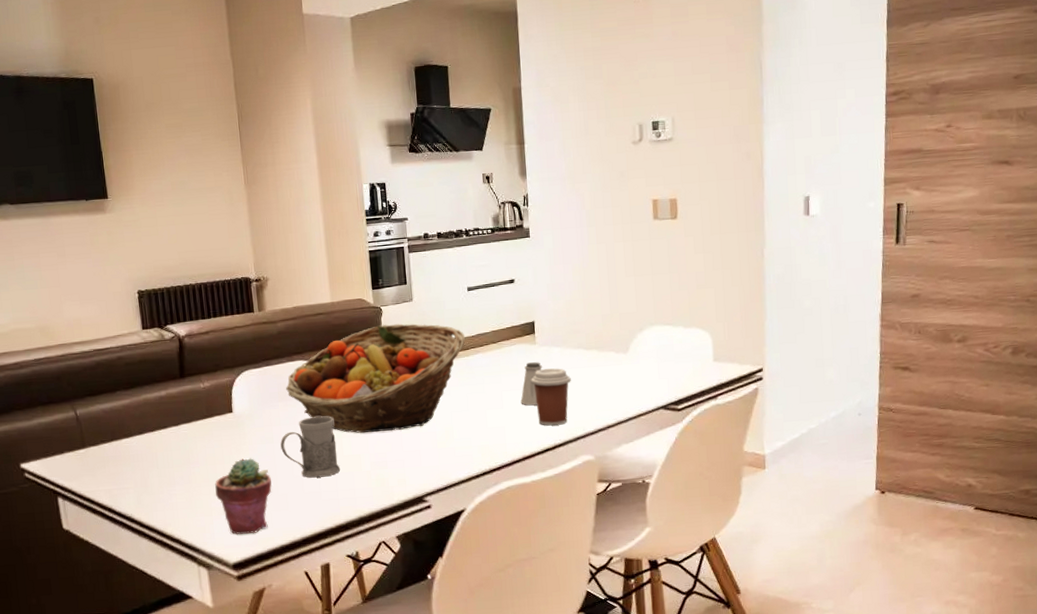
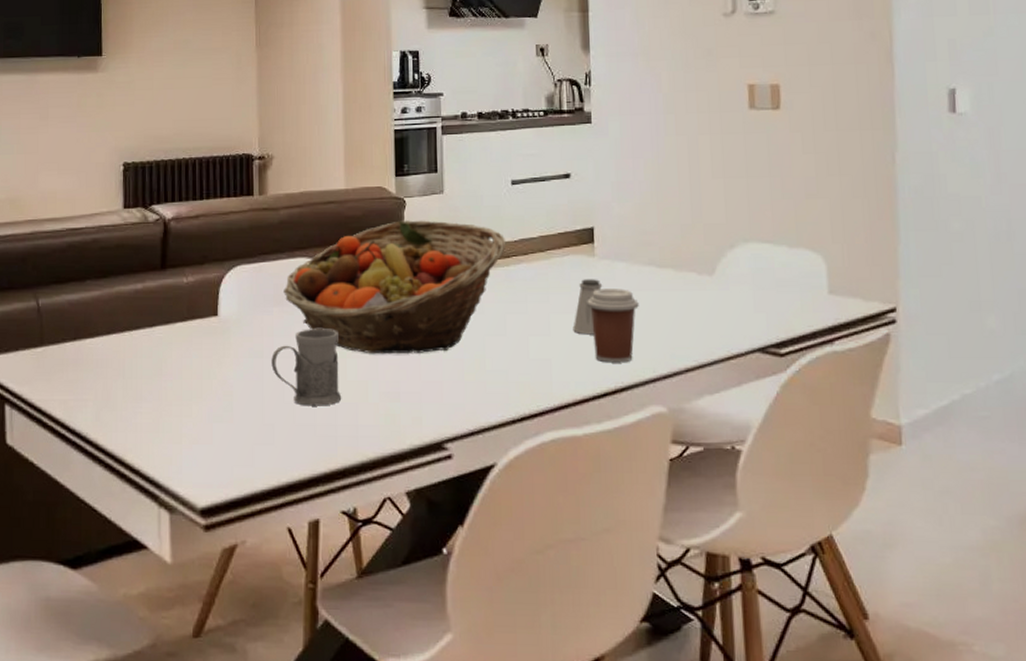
potted succulent: present [215,458,272,535] -> none [189,374,256,472]

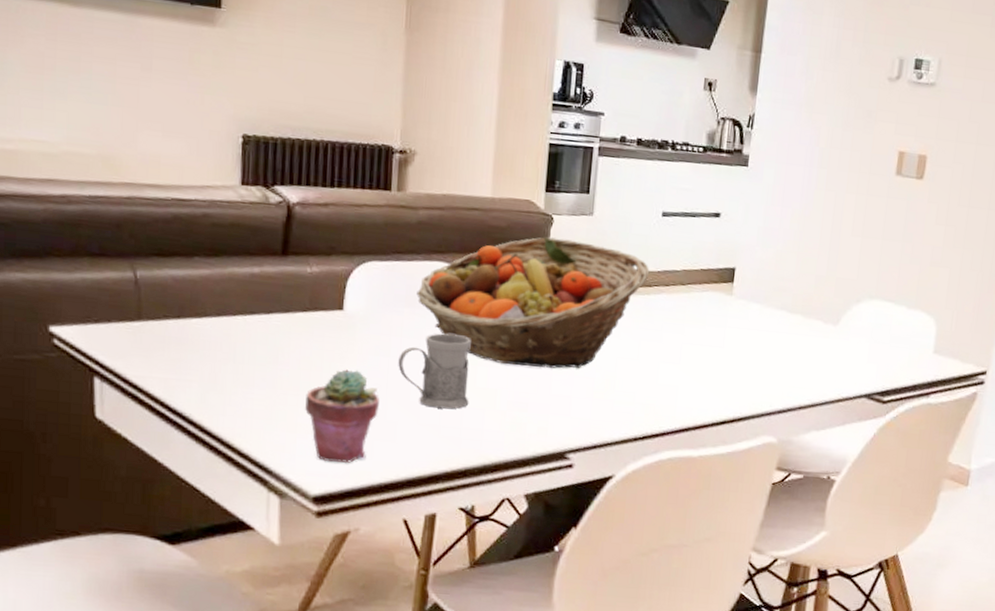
potted succulent: none [189,374,256,472] -> present [305,369,379,464]
saltshaker: present [573,279,603,335] -> none [702,315,736,368]
coffee cup: present [587,289,639,363] -> none [718,326,767,396]

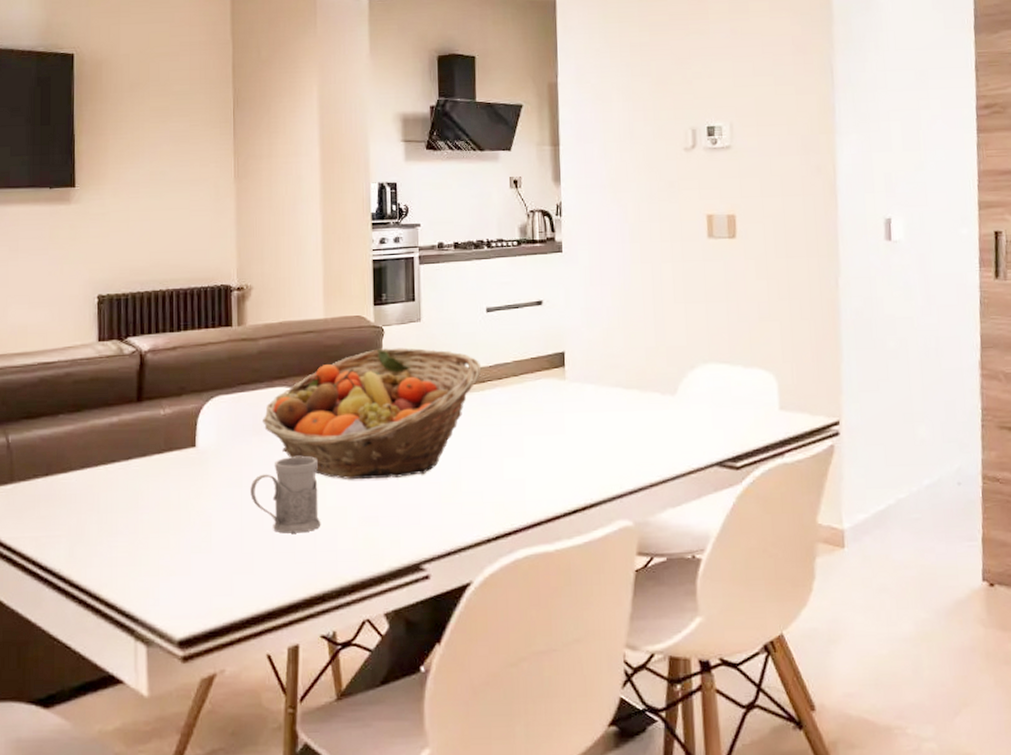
potted succulent: present [305,369,379,464] -> none [166,505,235,603]

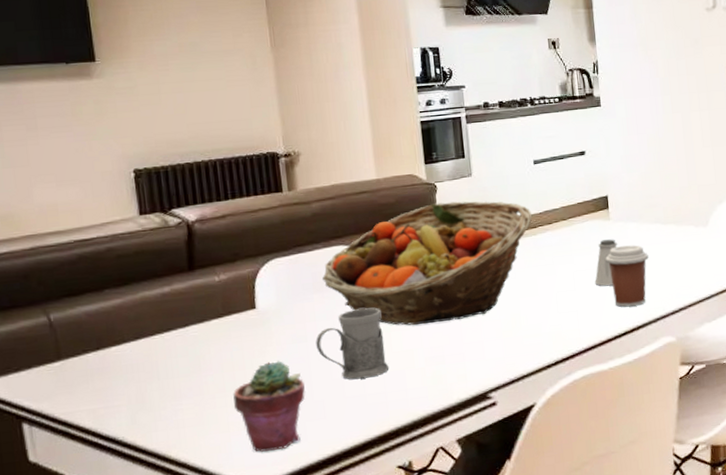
potted succulent: none [166,505,235,603] -> present [233,361,305,453]
saltshaker: none [545,401,573,455] -> present [595,239,618,287]
coffee cup: none [558,410,607,481] -> present [605,245,649,308]

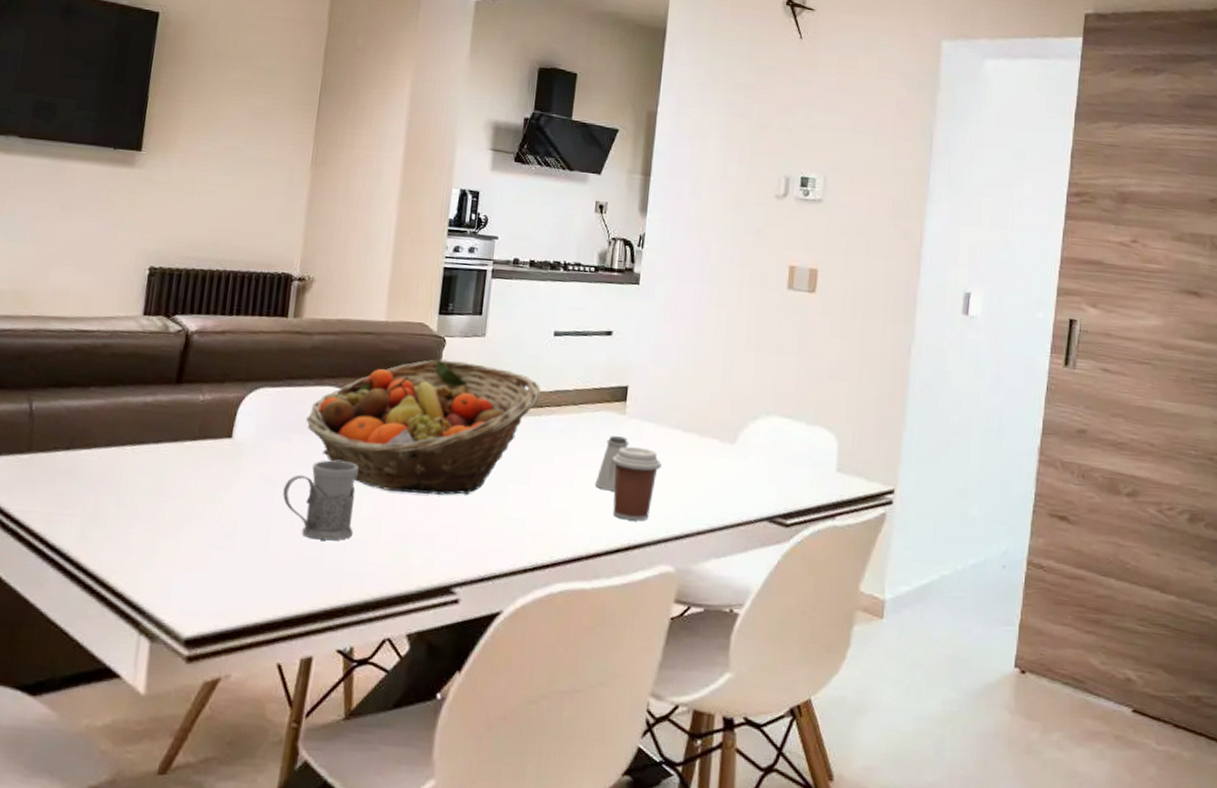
potted succulent: present [233,361,305,453] -> none [185,500,262,602]

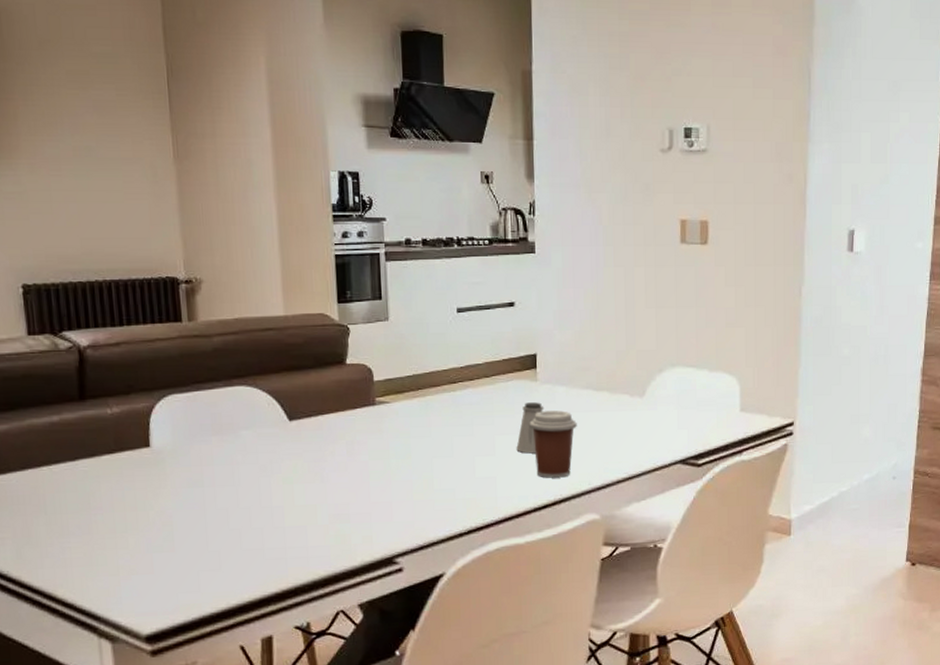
mug: present [283,460,359,541] -> none [213,456,290,532]
fruit basket: present [306,359,542,495] -> none [222,347,453,479]

